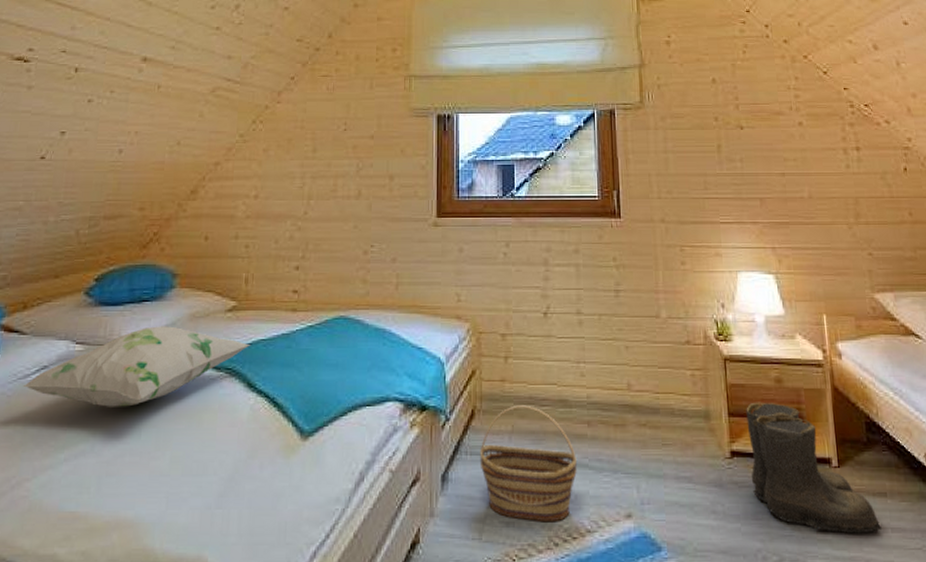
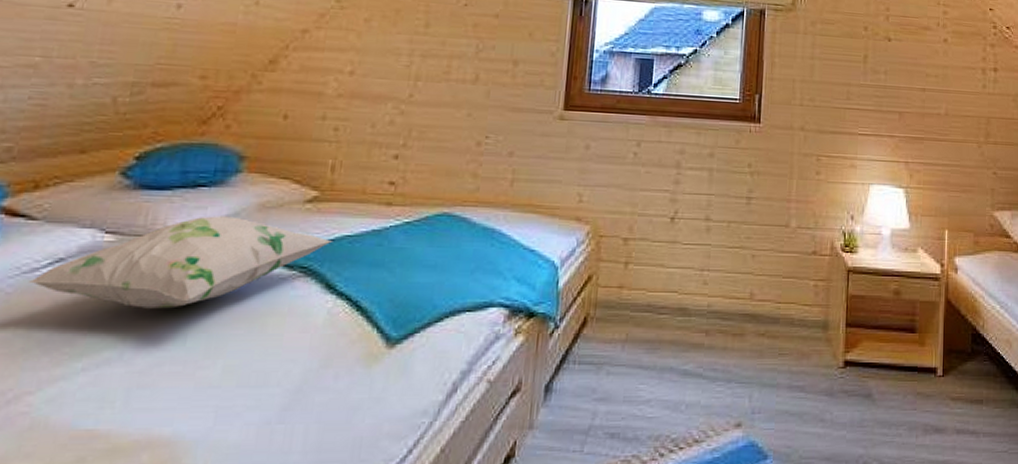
basket: present [480,405,577,523] -> none [588,313,691,433]
boots: present [746,402,883,534] -> none [861,313,976,439]

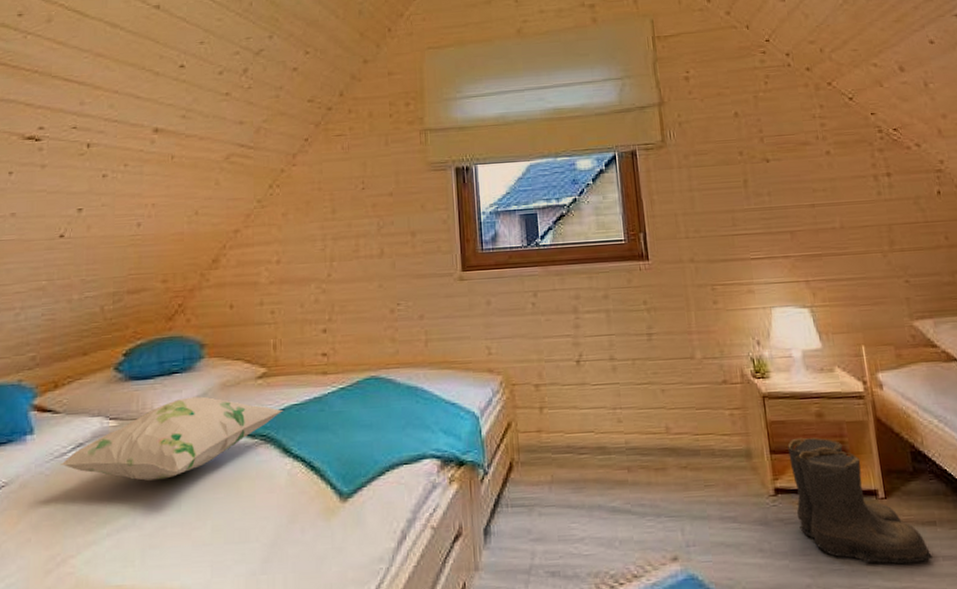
boots: none [861,313,976,439] -> present [788,437,934,565]

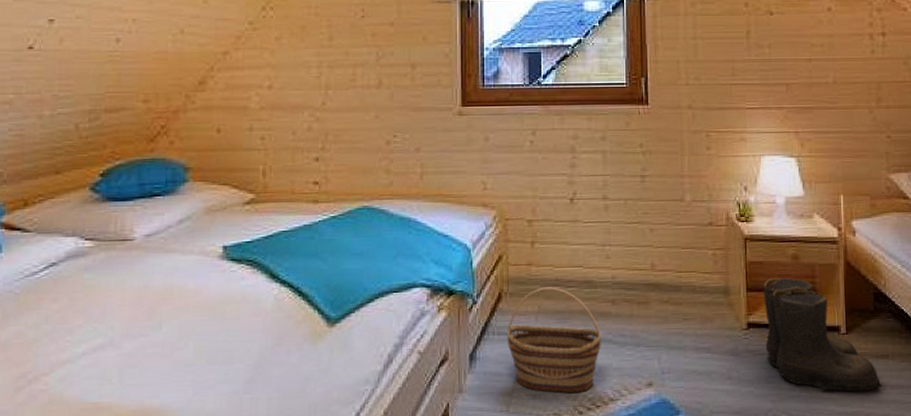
decorative pillow: present [60,396,284,481] -> none [30,220,272,302]
basket: none [520,454,620,570] -> present [507,287,601,394]

